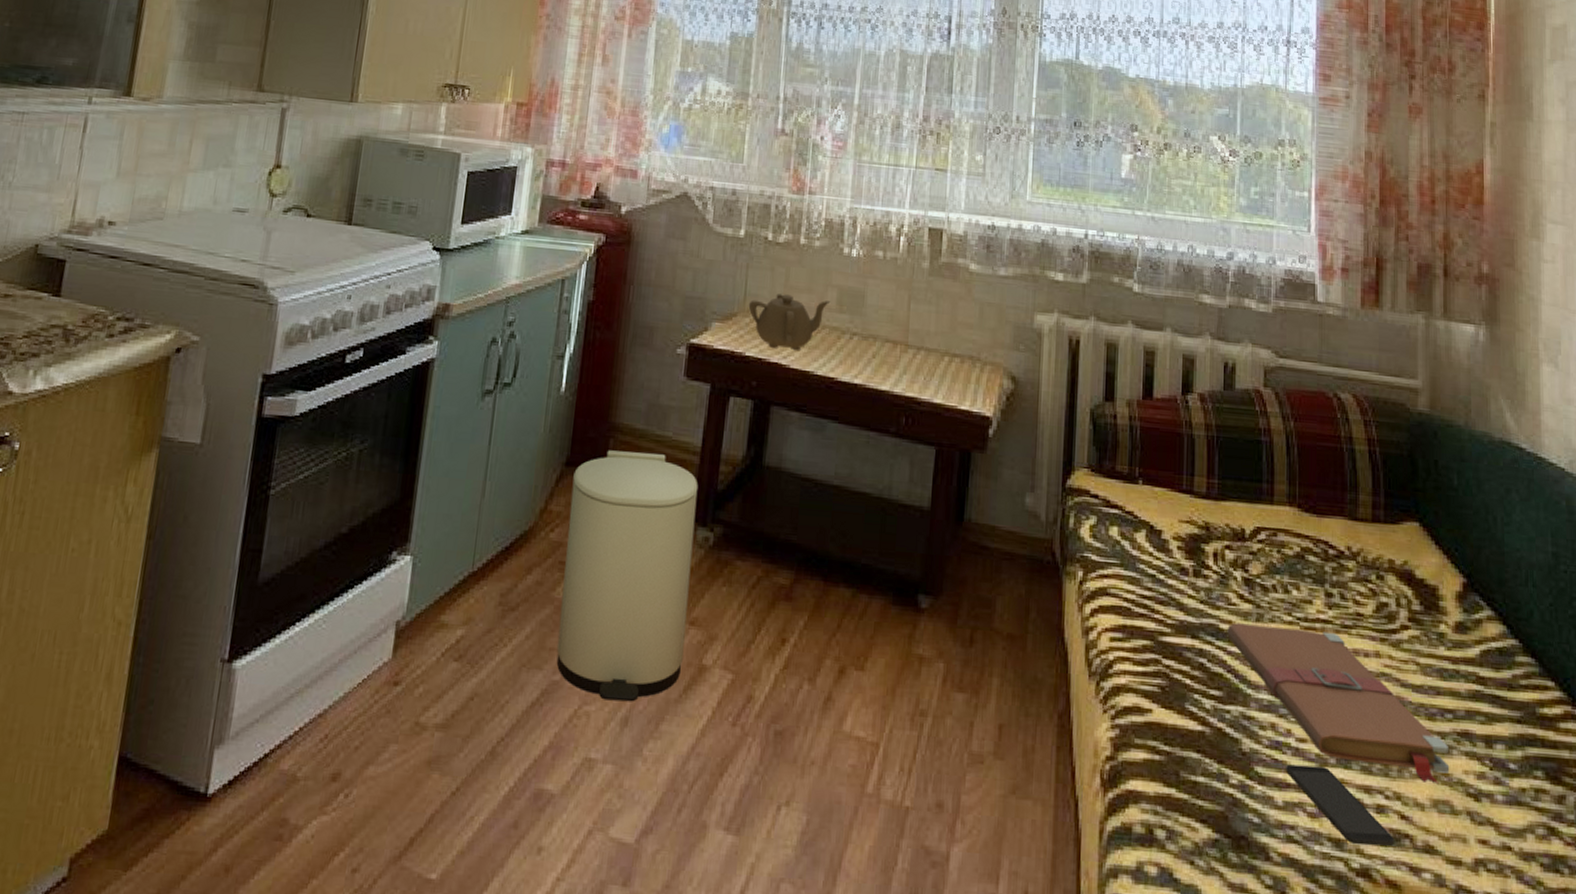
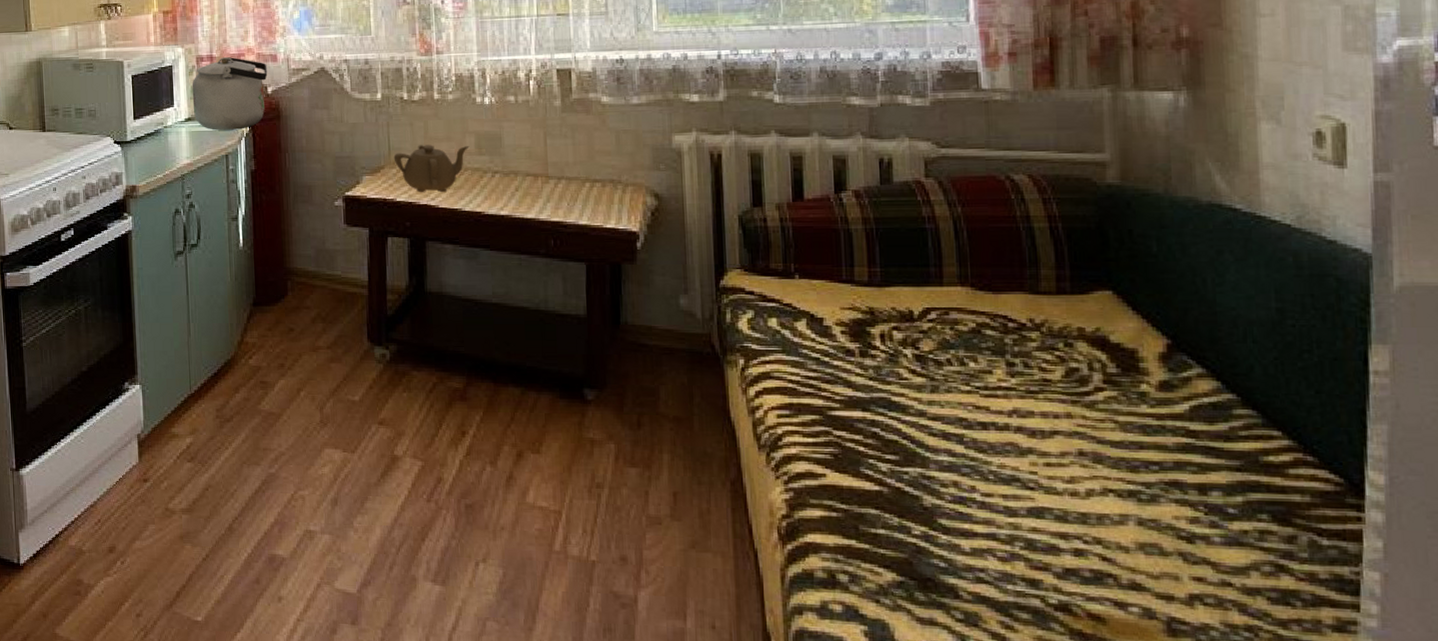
kettle: none [533,165,625,252] -> present [192,57,268,130]
pedal bin: present [556,450,698,702] -> none [261,290,377,487]
book: present [1227,623,1450,783] -> none [900,395,1157,528]
mobile phone: present [1286,764,1395,846] -> none [972,516,1097,584]

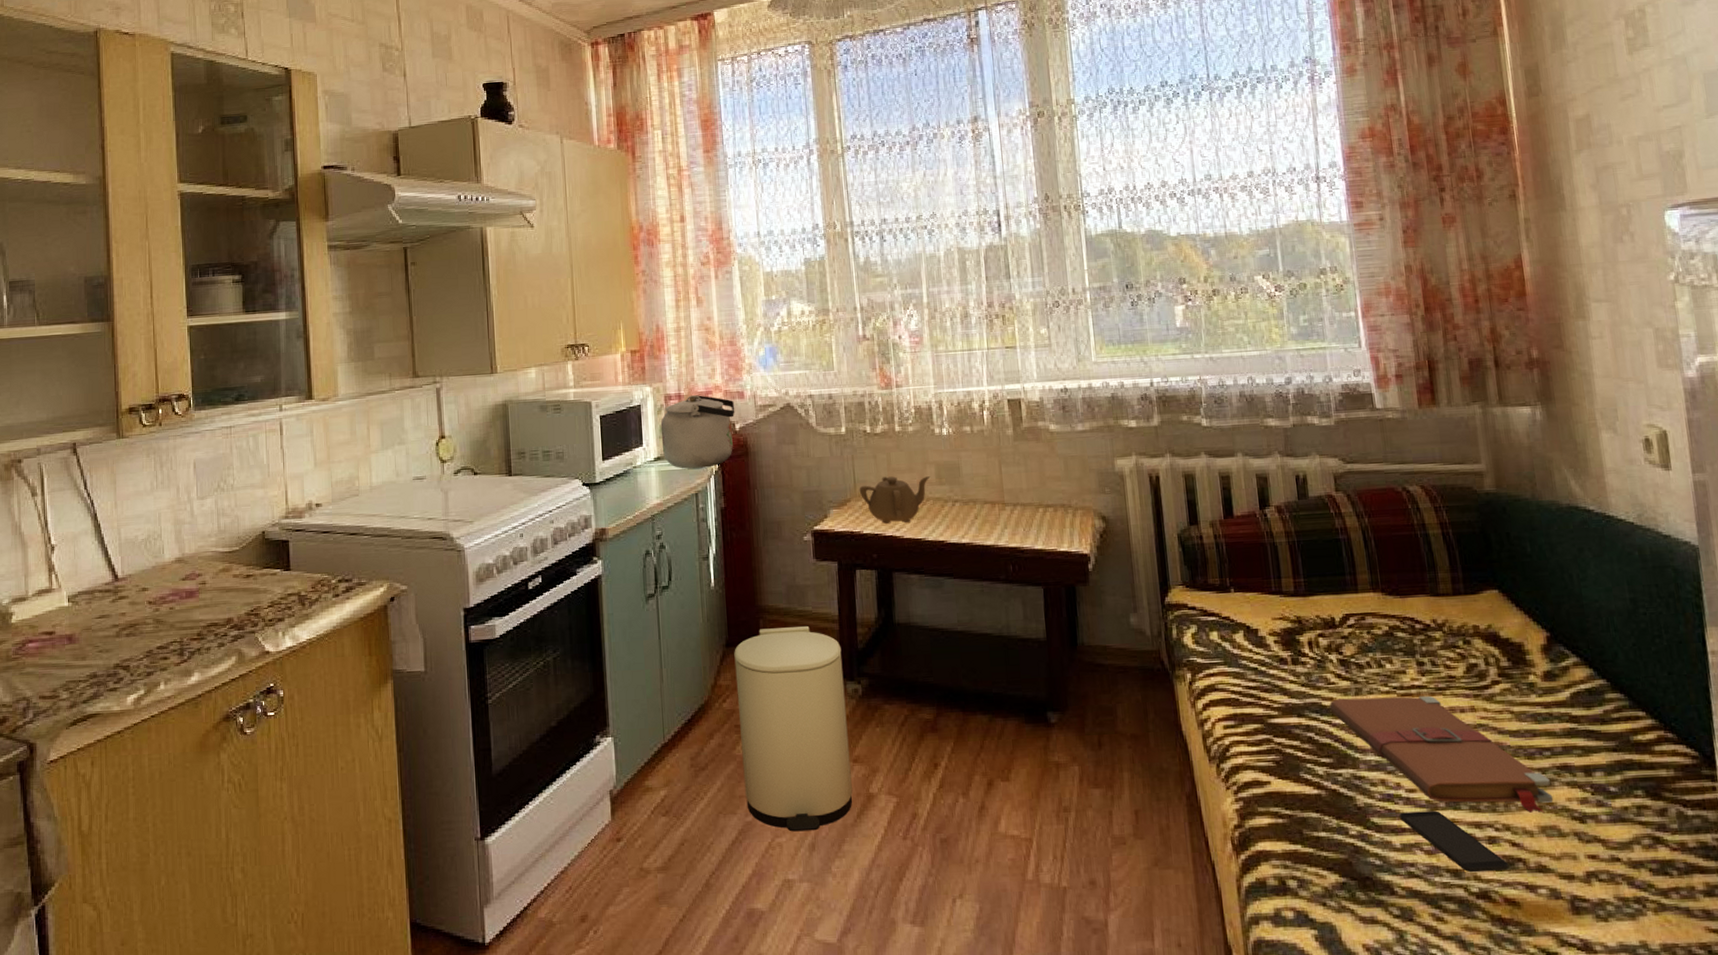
pedal bin: none [261,290,377,487] -> present [734,626,853,832]
book: none [900,395,1157,528] -> present [1329,695,1554,813]
mobile phone: none [972,516,1097,584] -> present [1400,810,1510,873]

